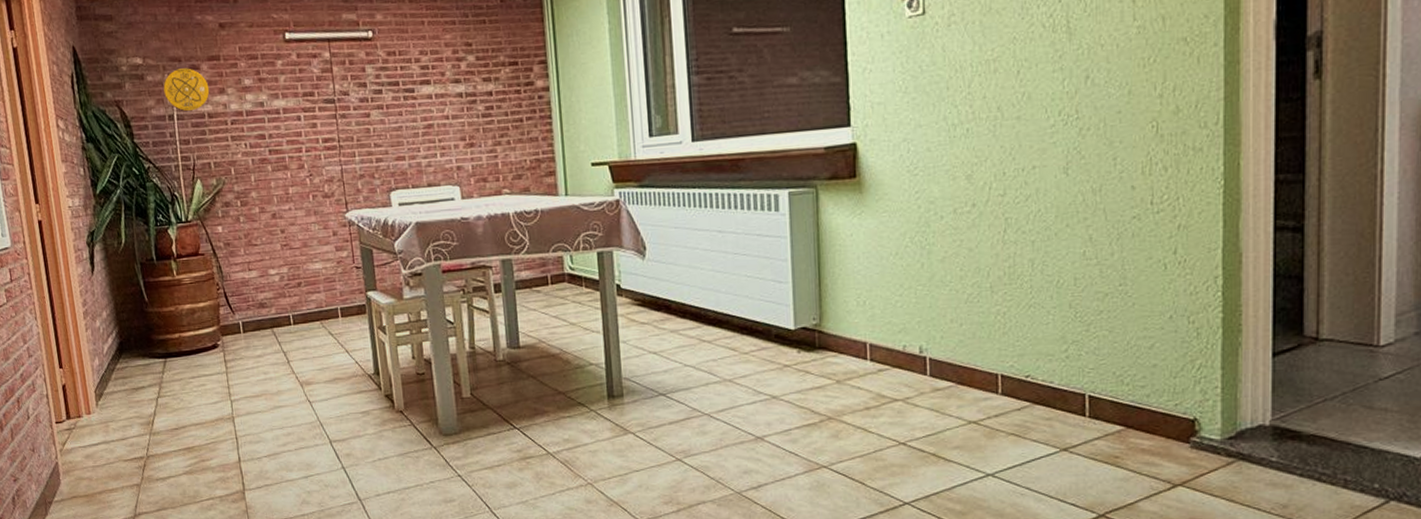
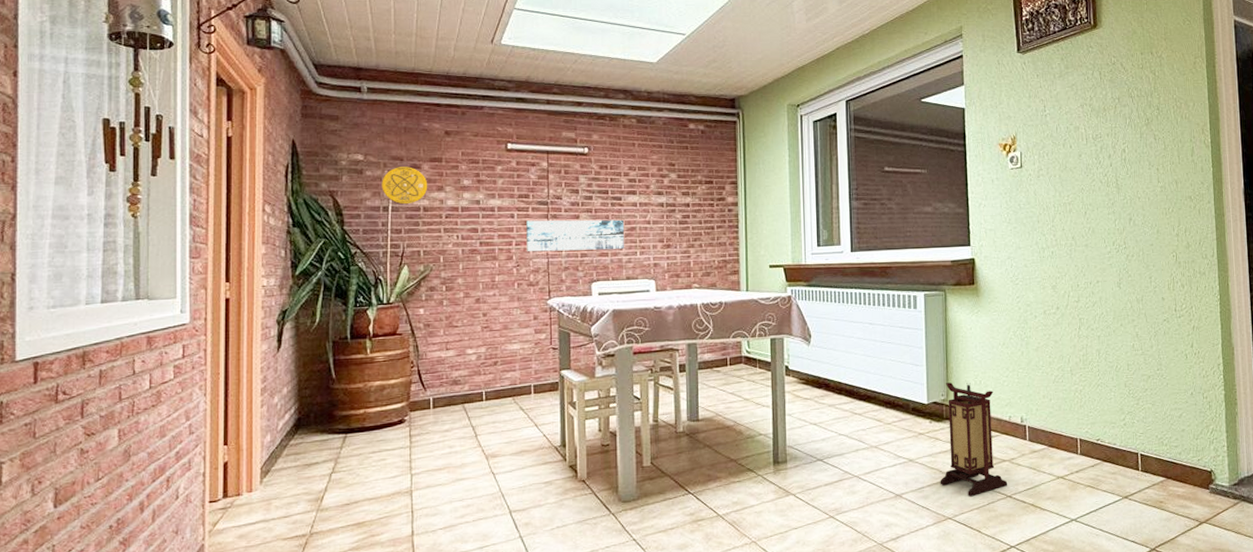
wall art: none [314,115,423,159] -> present [526,219,625,252]
lantern: none [811,303,901,443] -> present [940,382,1008,497]

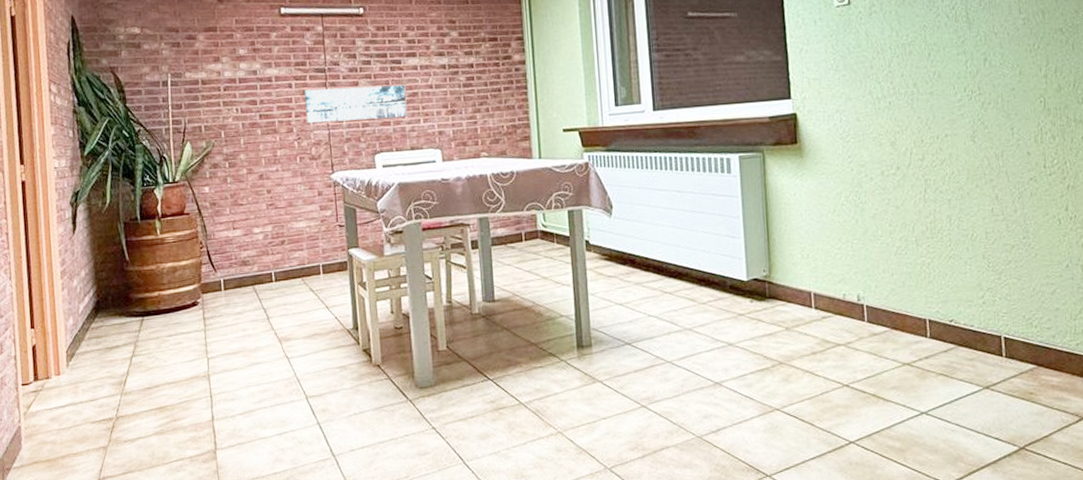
medallion: present [382,166,428,205] -> none [159,38,205,78]
lantern: present [940,382,1008,497] -> none [764,256,844,386]

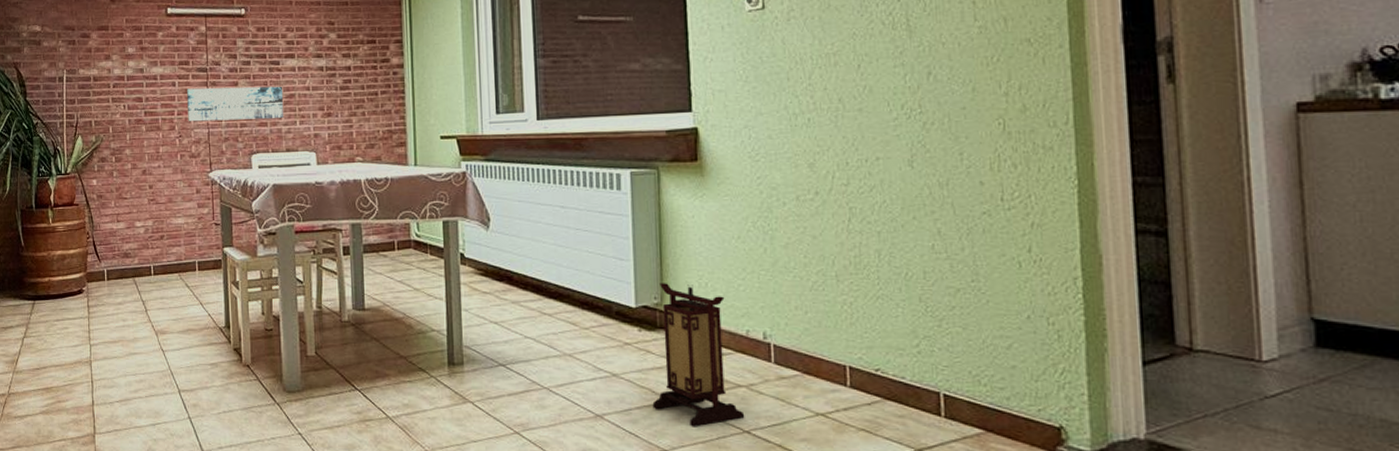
lantern: none [764,256,844,386] -> present [652,283,745,427]

